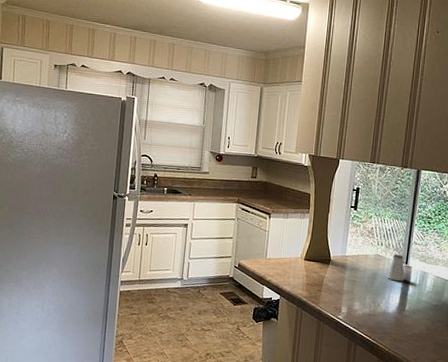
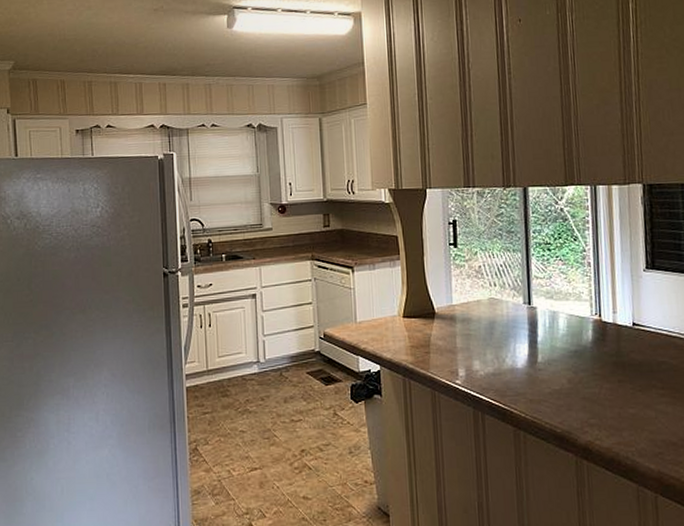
saltshaker: present [386,254,405,282] -> none [507,293,531,328]

